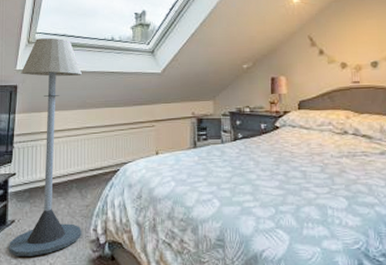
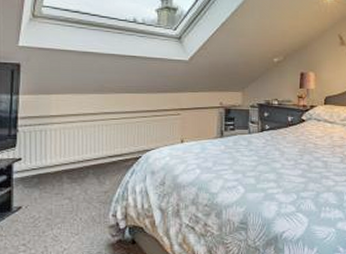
floor lamp: present [9,38,82,256] -> none [15,12,99,243]

